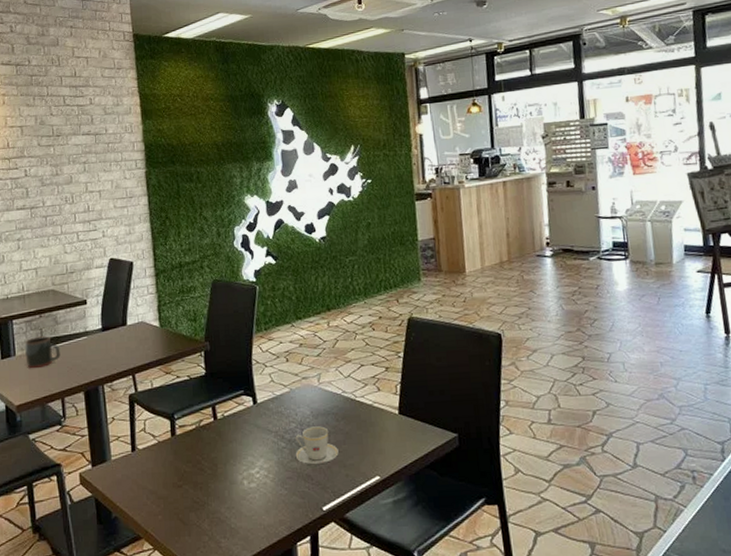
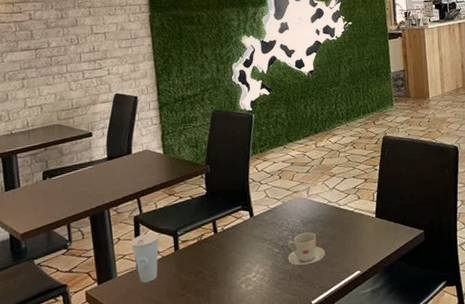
mug: present [25,336,61,368] -> none [30,167,66,198]
cup: none [125,414,155,469] -> present [130,232,159,283]

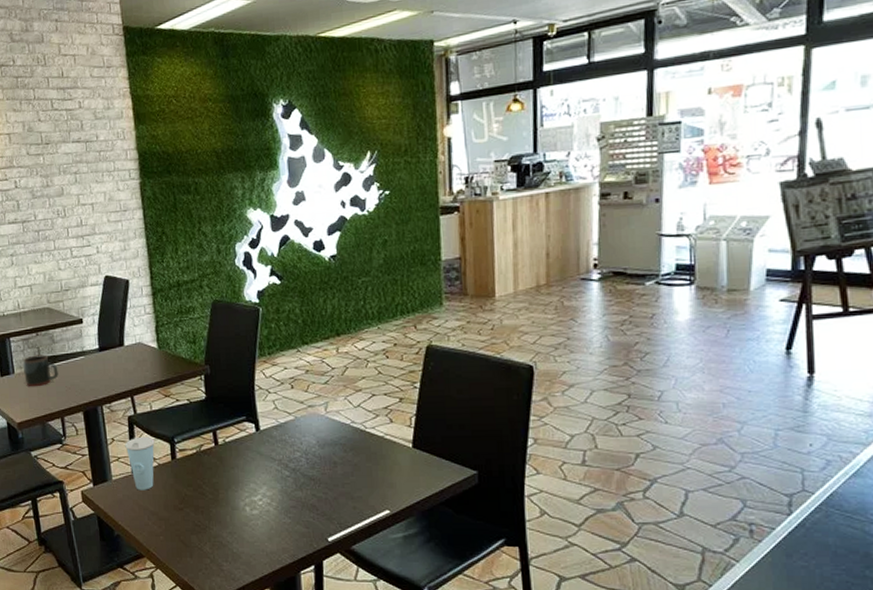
mug: none [30,167,66,198] -> present [23,355,59,386]
teacup: present [287,232,325,266] -> none [299,456,346,495]

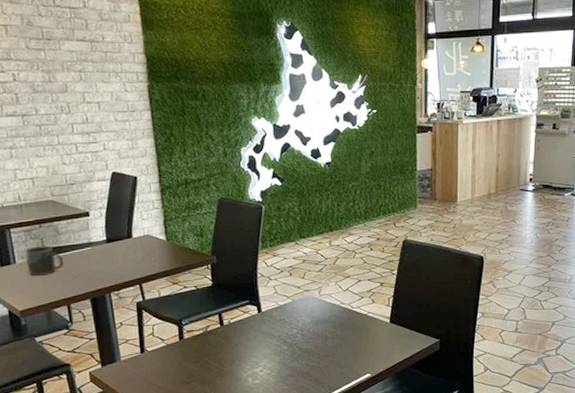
cup: present [125,436,155,490] -> none [133,320,163,369]

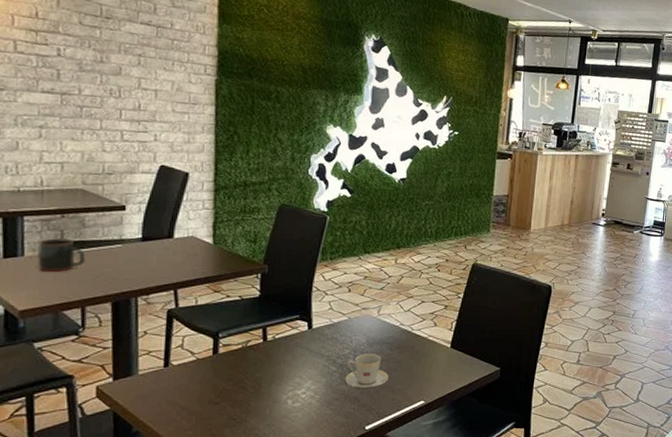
teacup: none [296,332,335,365] -> present [345,354,389,389]

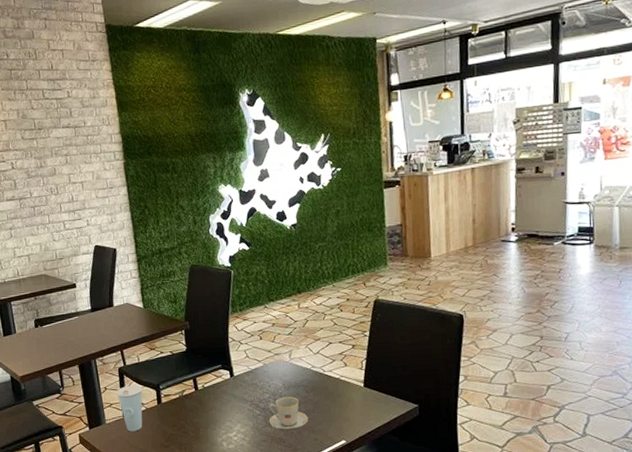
mug: present [37,238,86,272] -> none [23,316,56,344]
cup: none [159,330,196,385] -> present [116,384,143,432]

